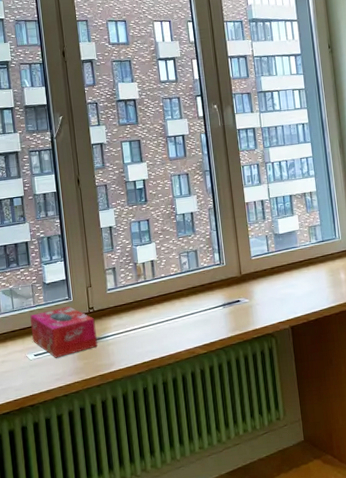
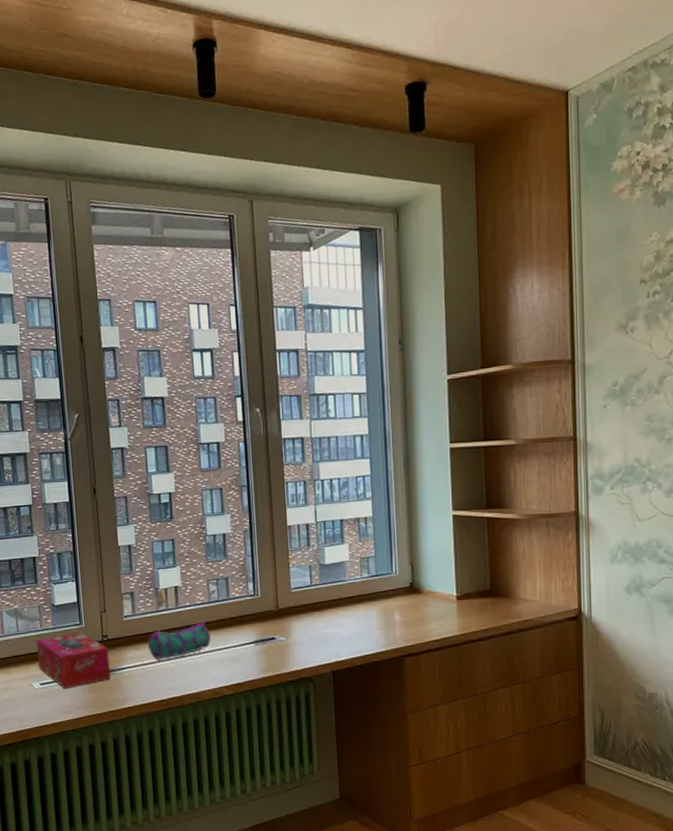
pencil case: none [129,290,184,326] -> present [147,621,211,659]

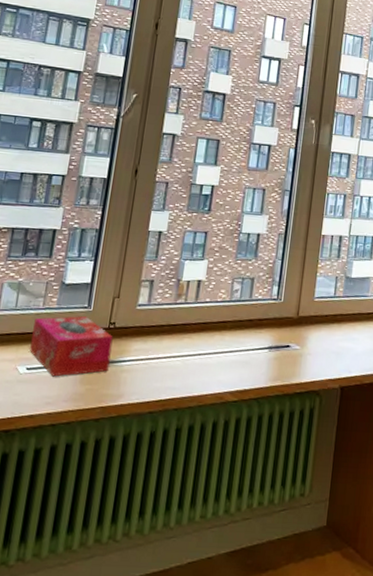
pencil case: present [147,621,211,659] -> none [156,320,225,355]

